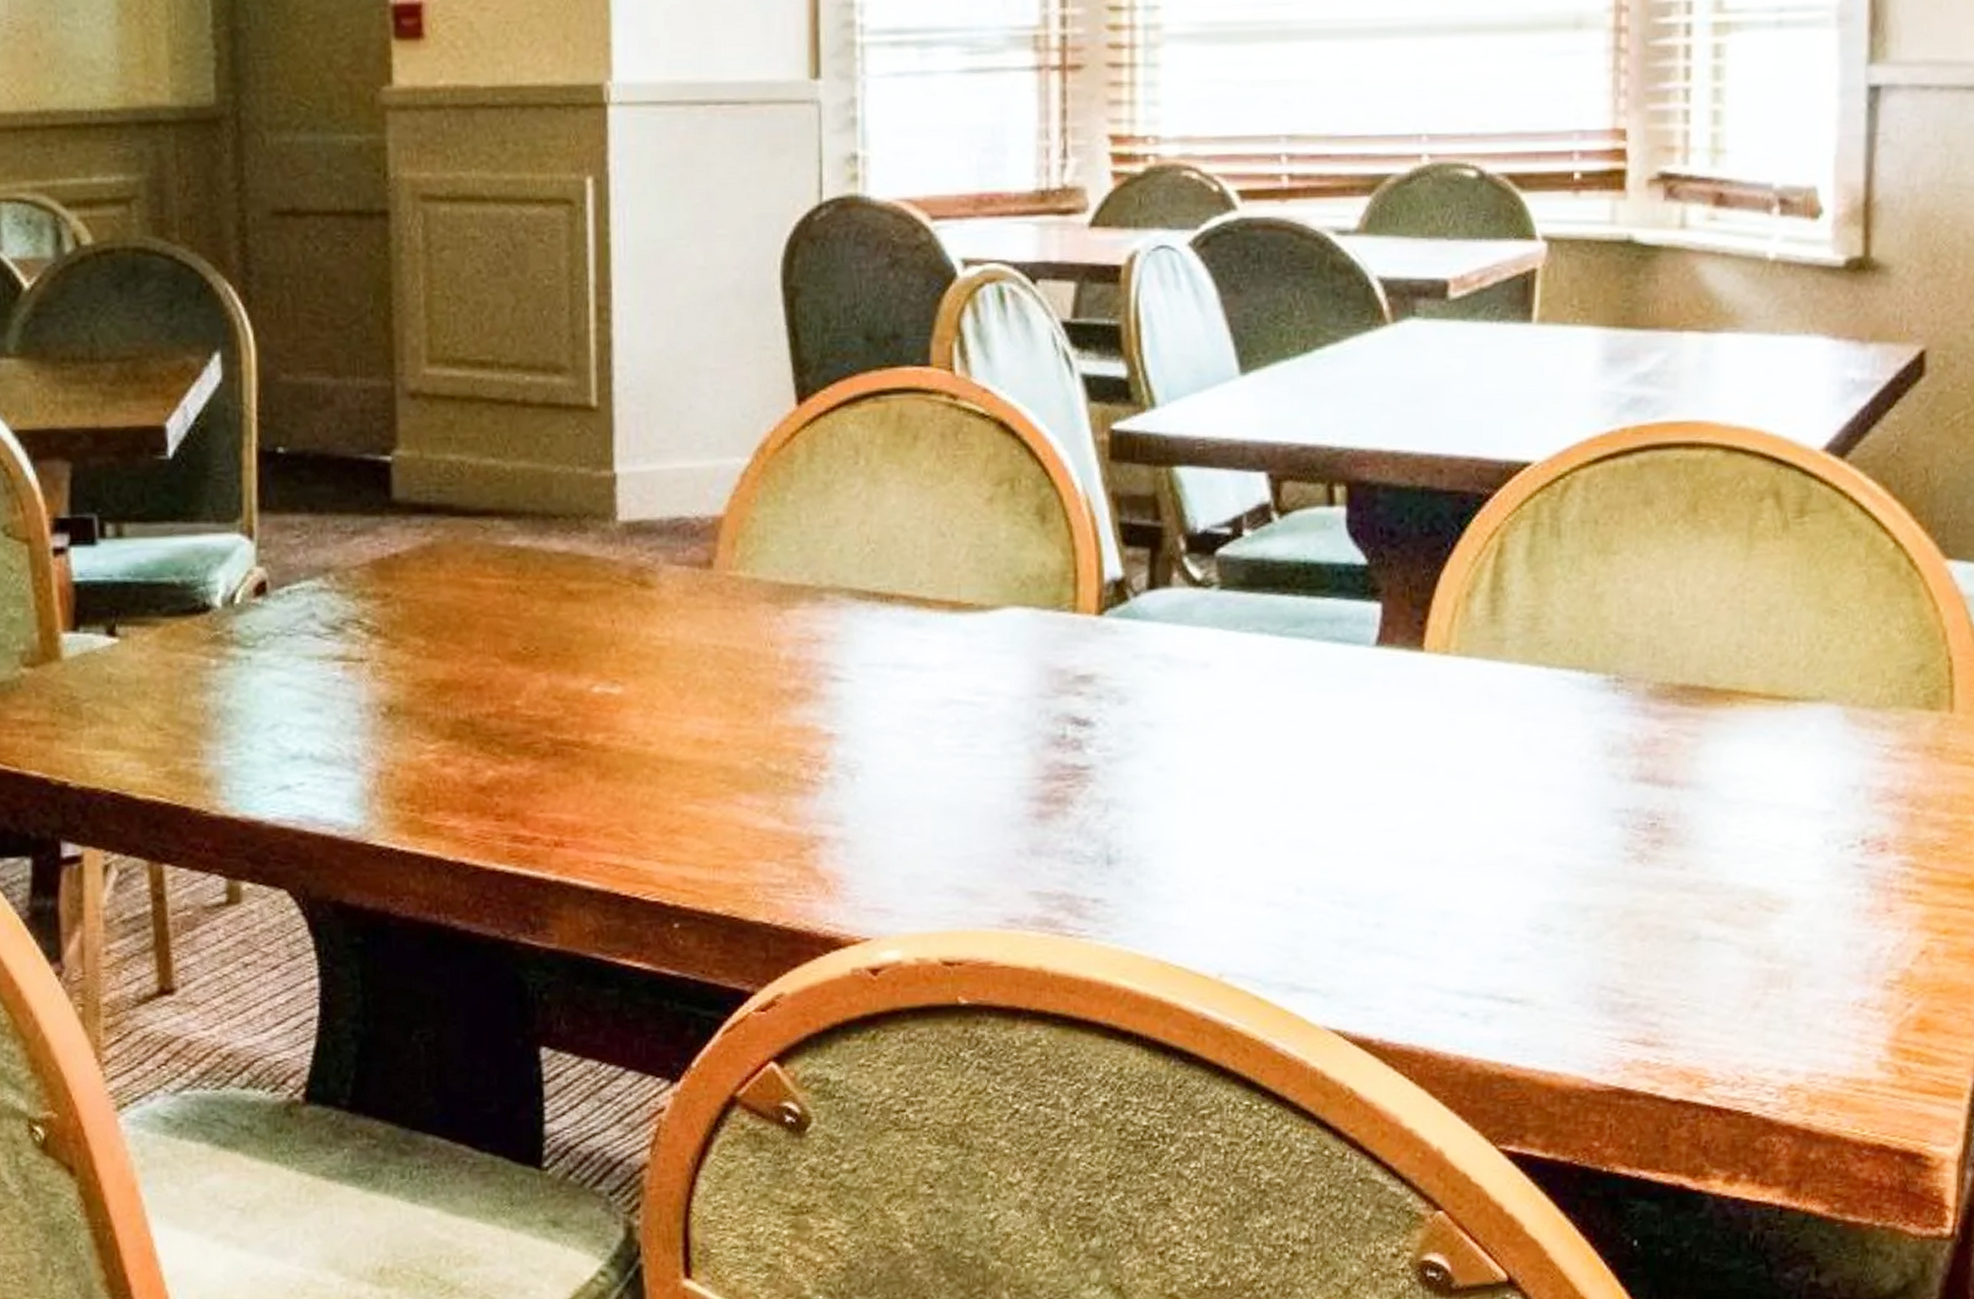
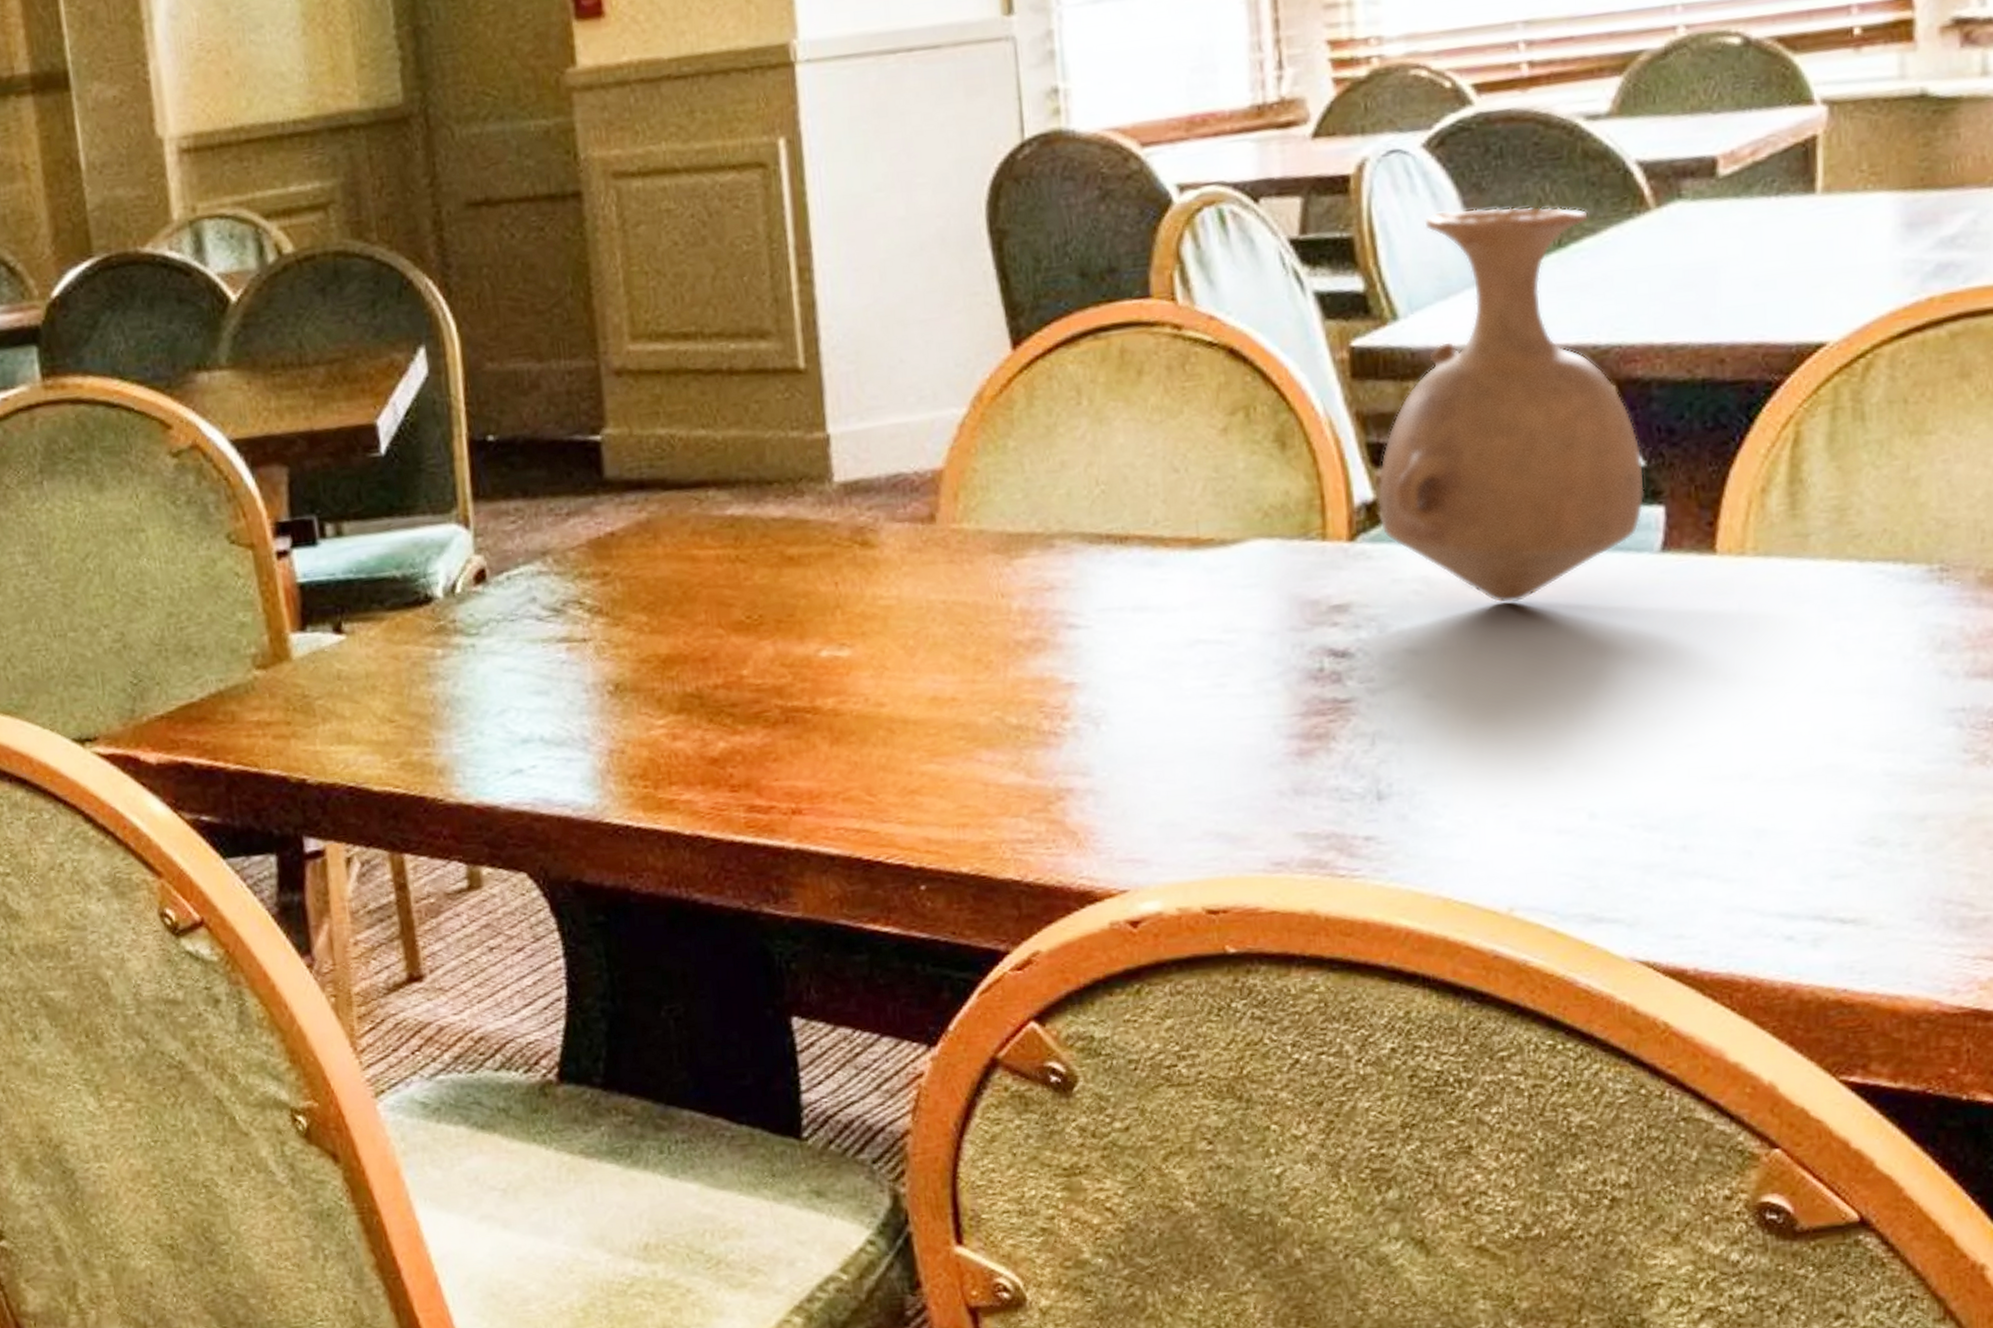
vase: none [1126,307,1365,685] -> present [1378,206,1645,604]

